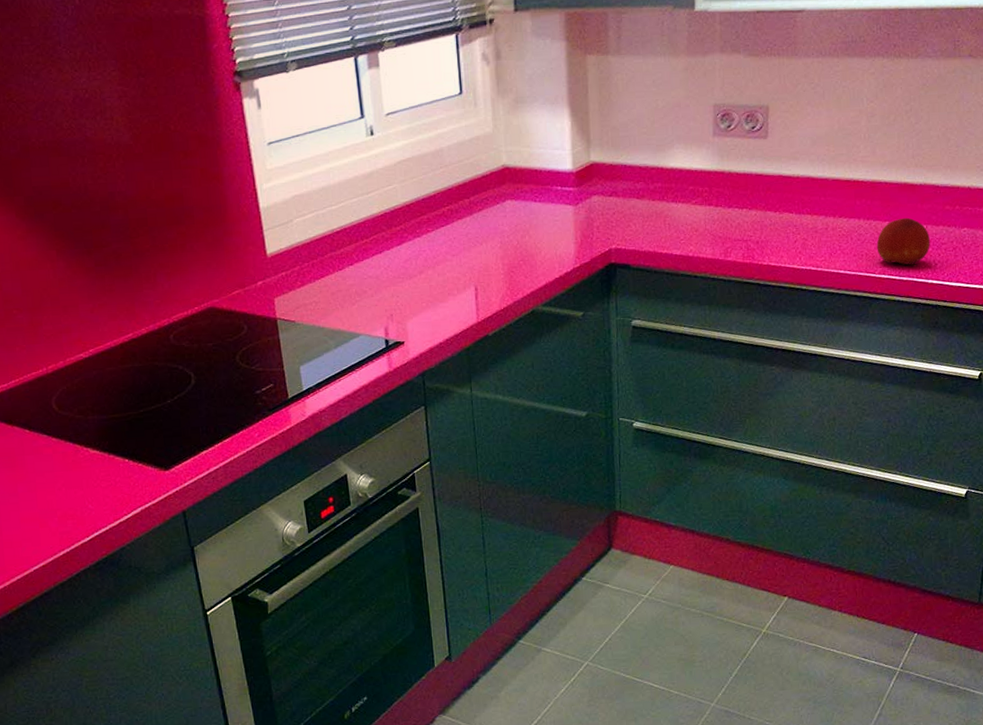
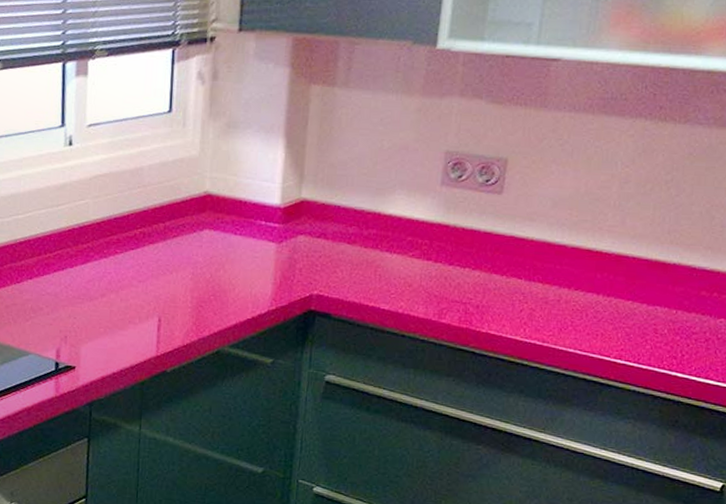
fruit: present [876,217,930,266] -> none [615,299,679,355]

